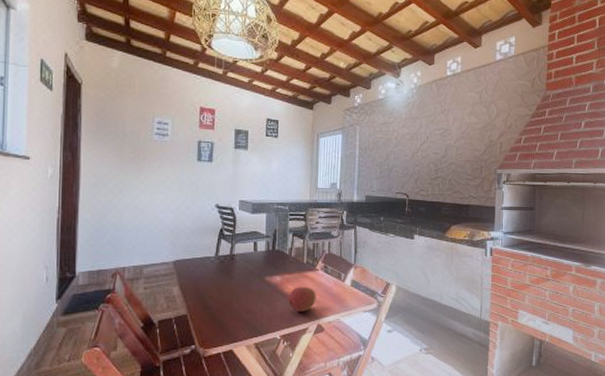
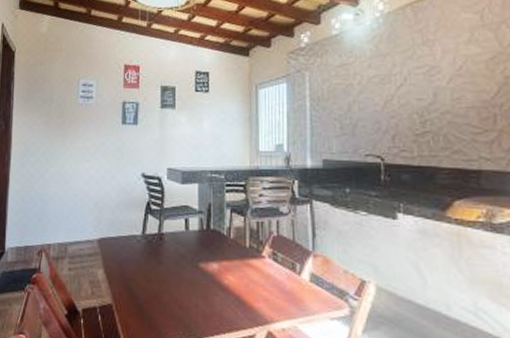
fruit: present [288,286,316,312] -> none [228,278,264,312]

